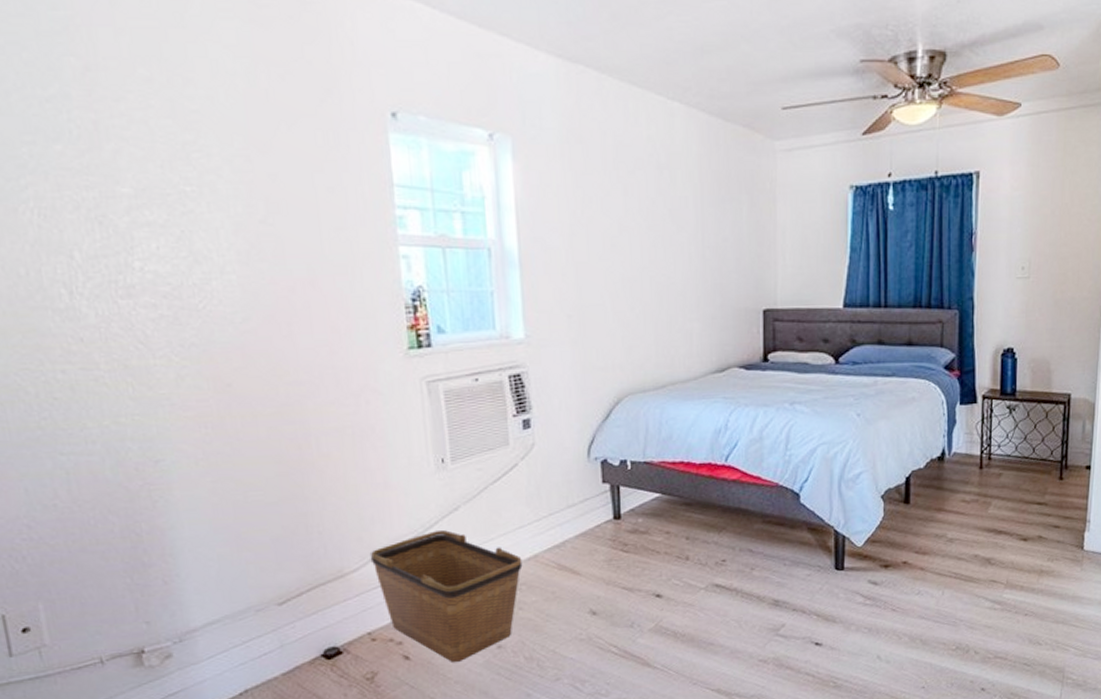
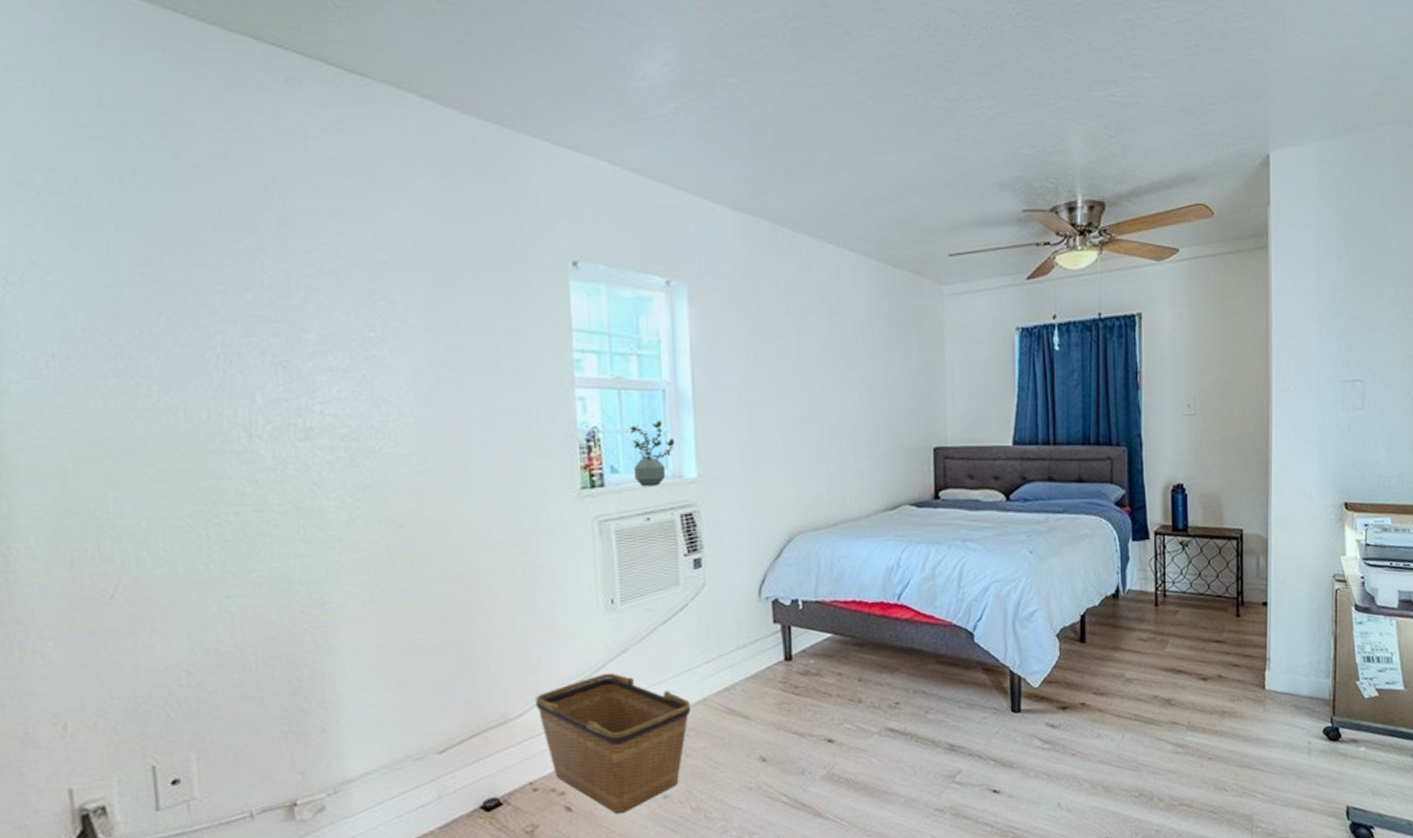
potted plant: none [455,280,502,348] -> present [629,421,675,487]

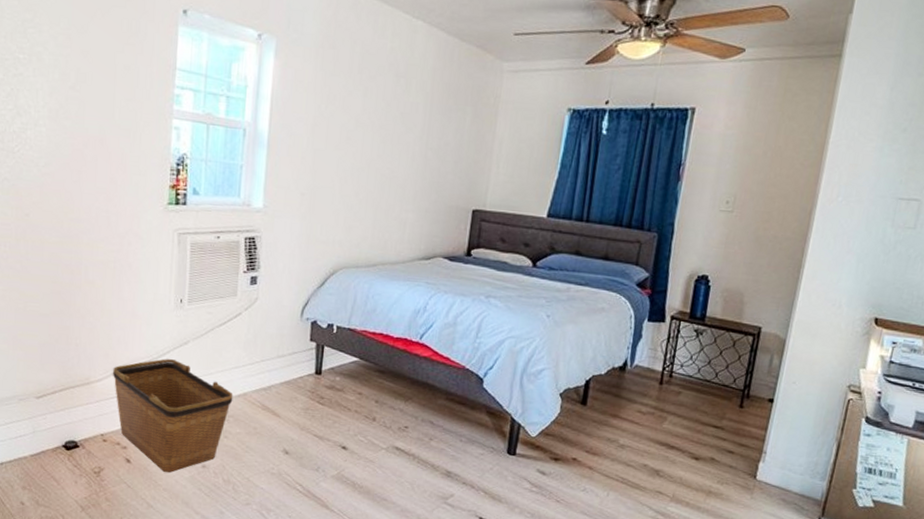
potted plant: present [629,421,675,487] -> none [211,155,249,211]

